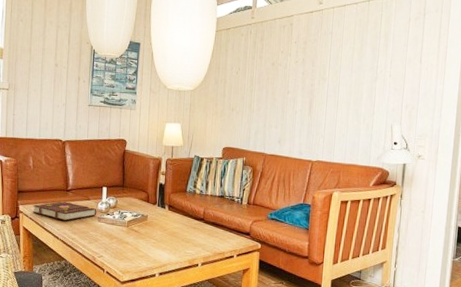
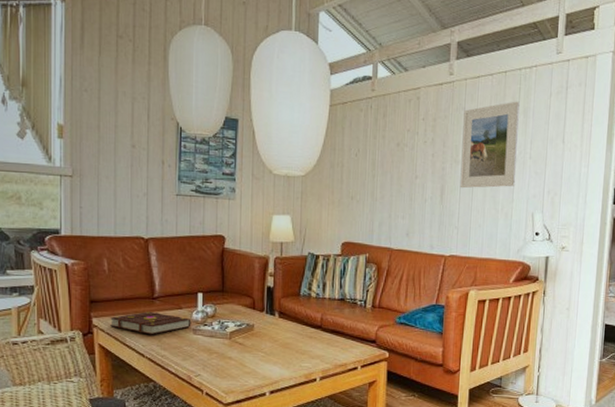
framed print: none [326,26,381,102] -> present [460,101,520,189]

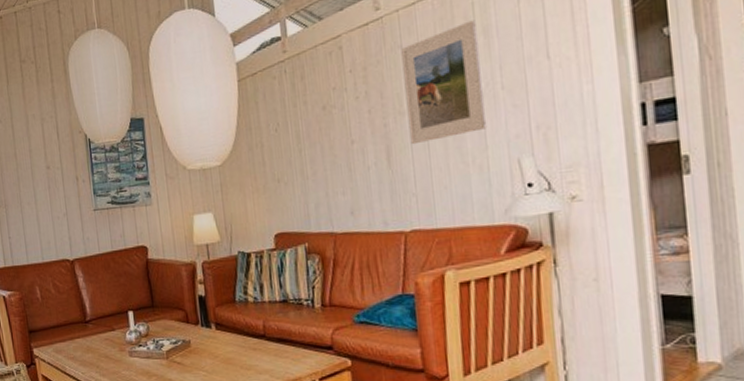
book: present [110,311,192,335] -> none [49,336,126,361]

